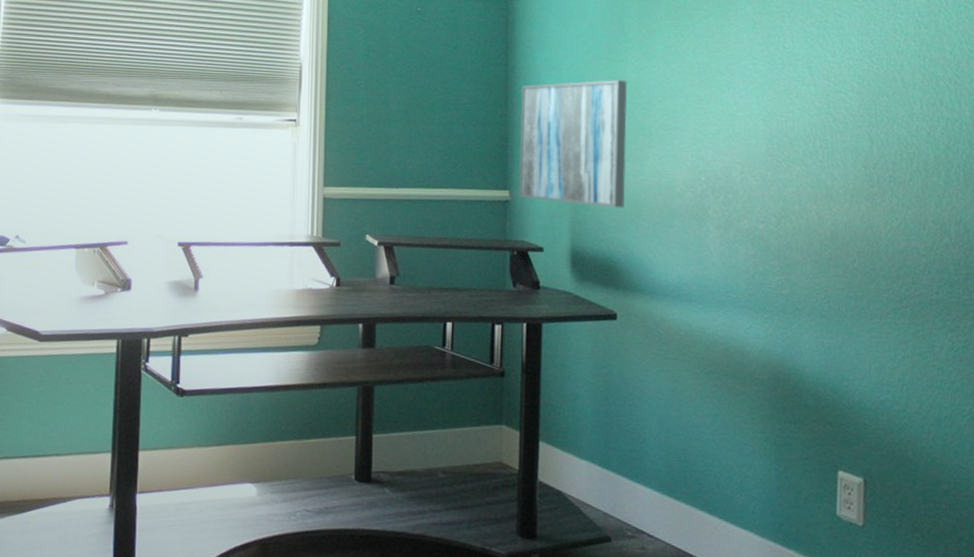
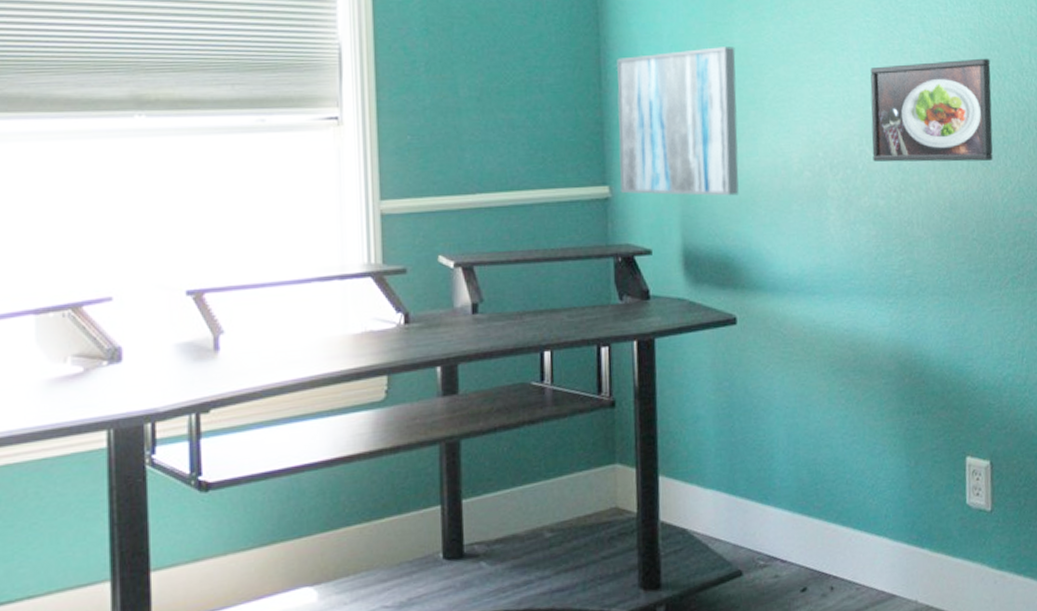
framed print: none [753,102,879,197] -> present [870,58,993,162]

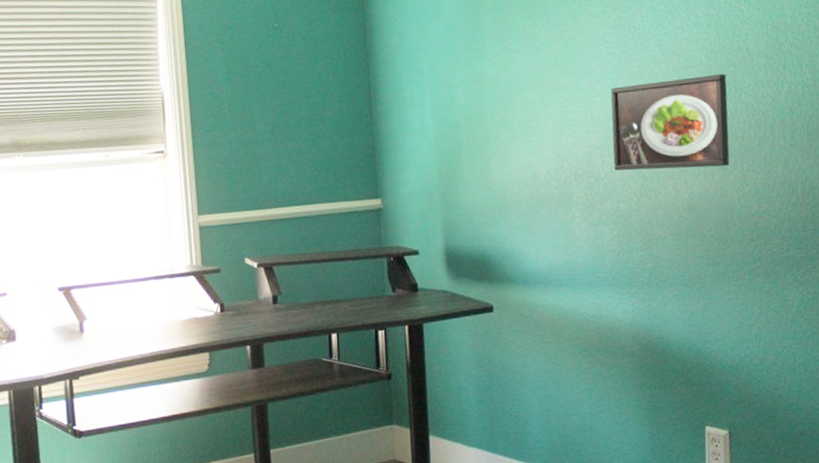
wall art: present [616,46,740,196] -> none [384,77,494,205]

